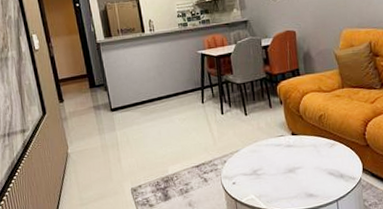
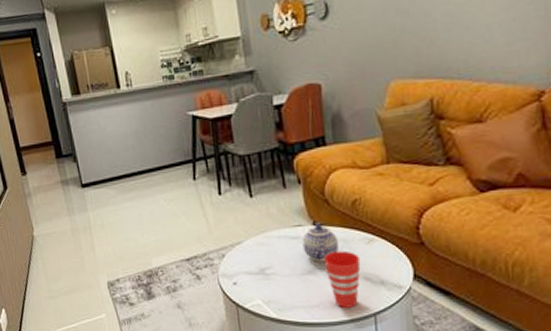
teapot: none [284,133,311,163] -> present [302,222,340,262]
cup: none [300,153,326,197] -> present [324,250,361,308]

